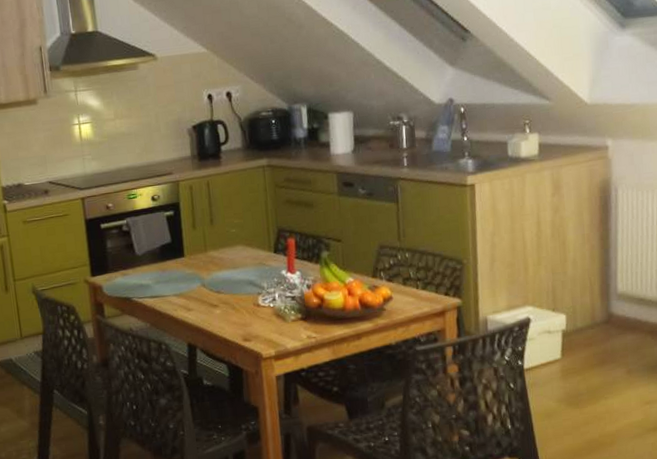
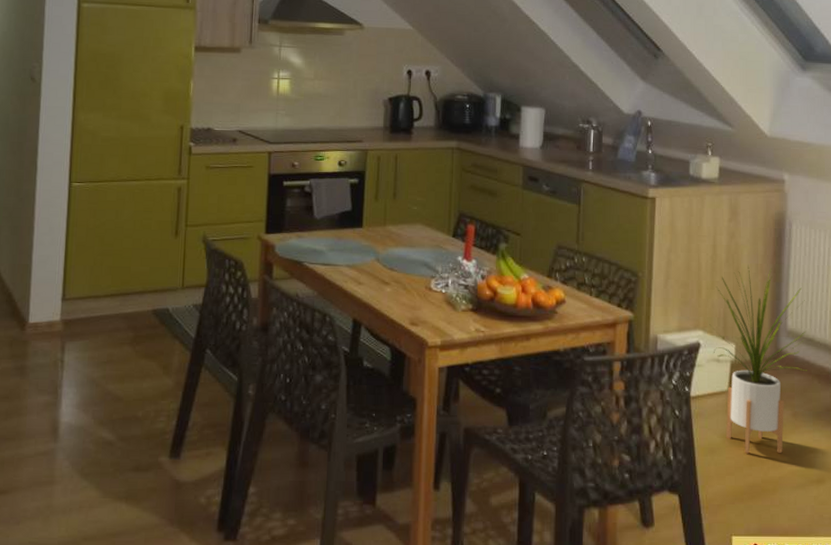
house plant: none [538,236,640,414] -> present [709,265,807,454]

